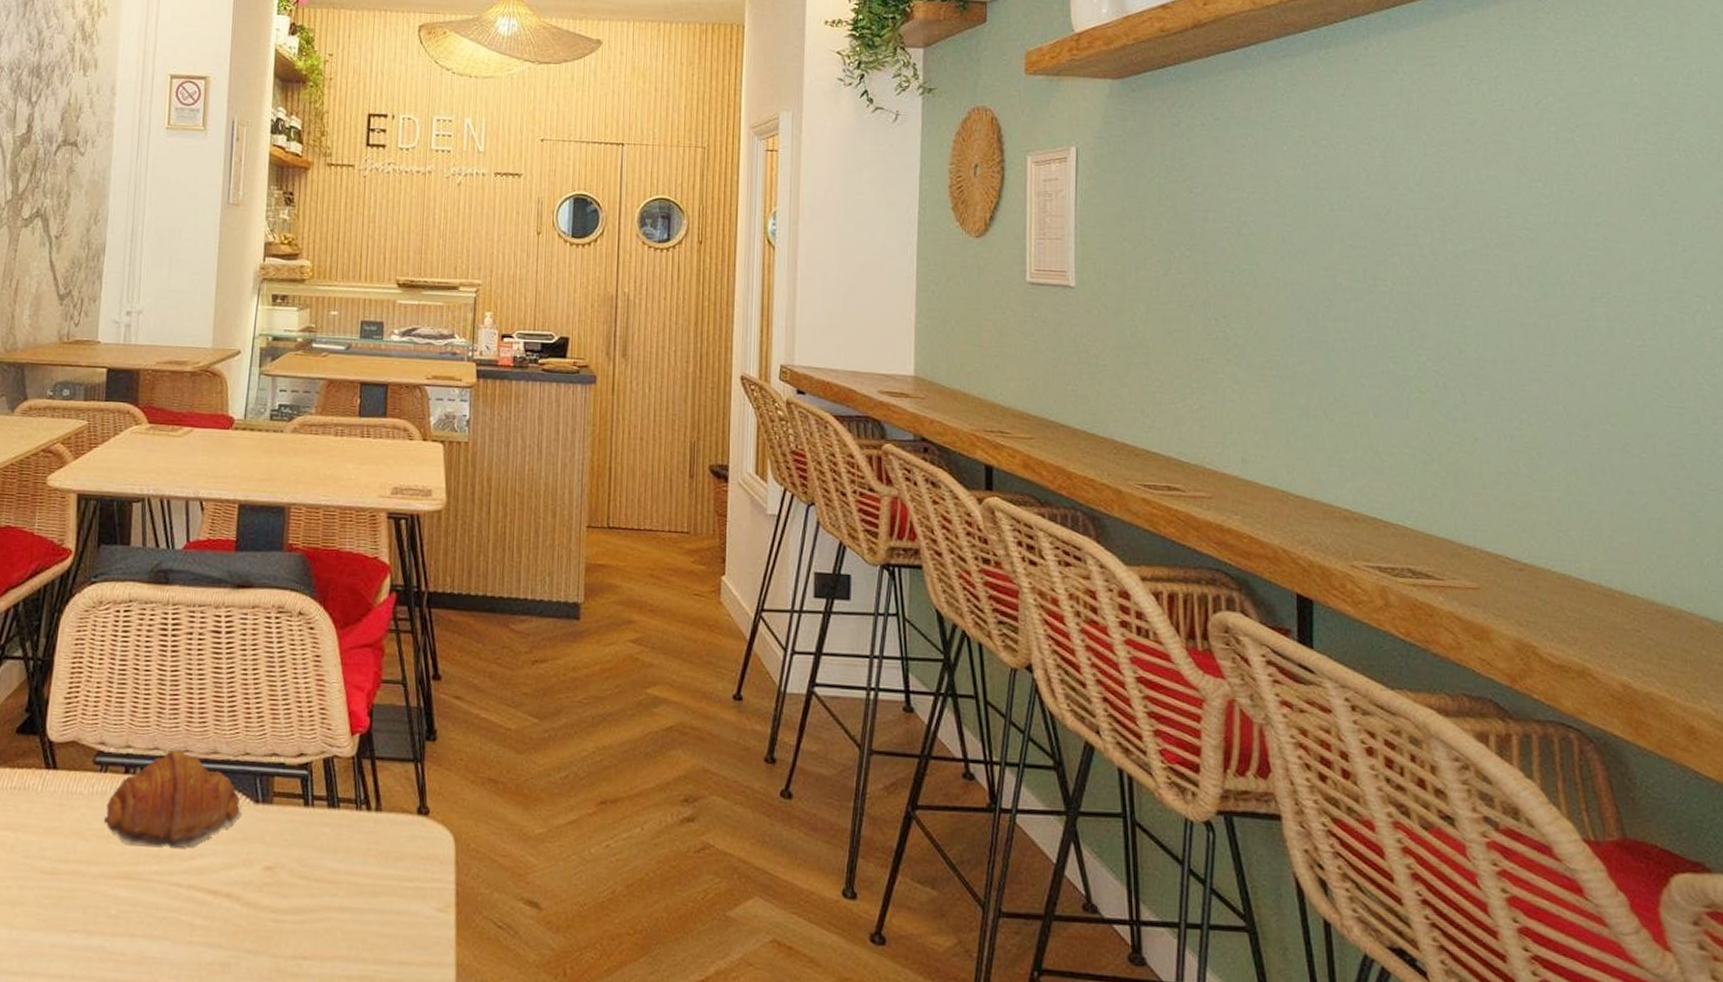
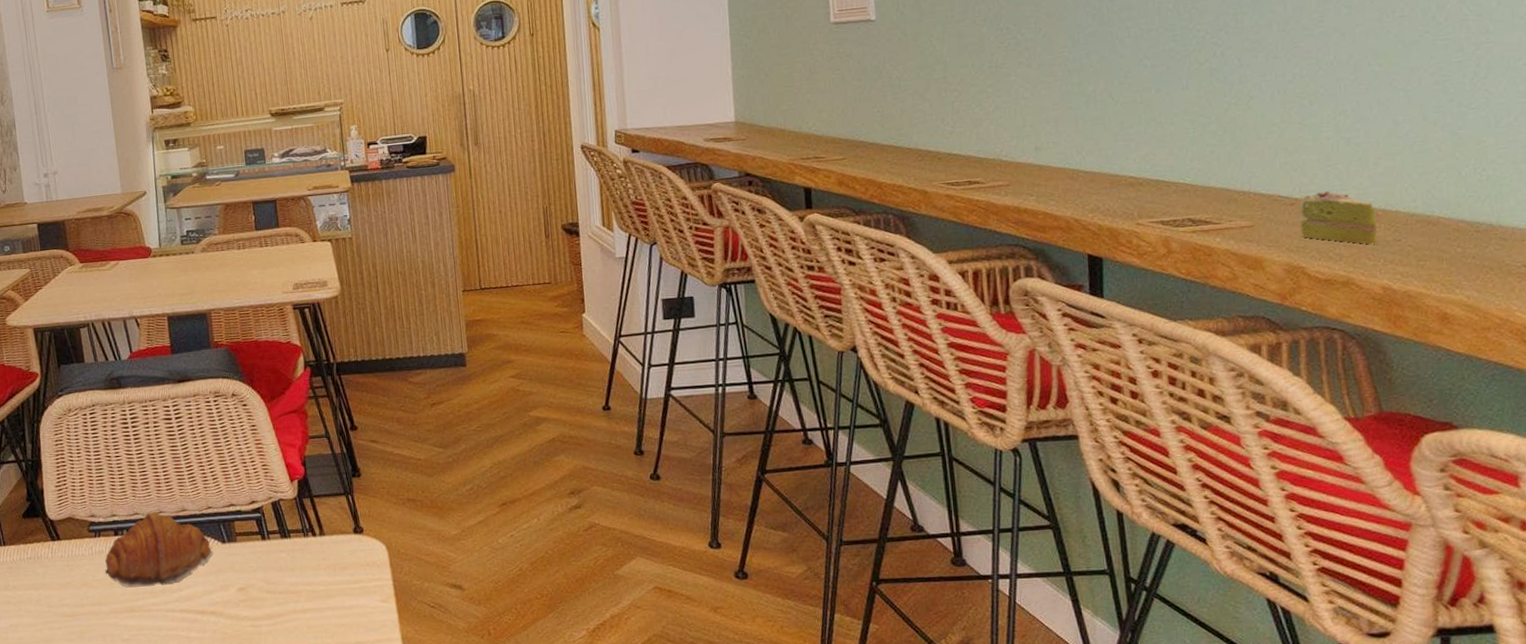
cake slice: none [1529,560,1616,633] -> present [1299,191,1379,245]

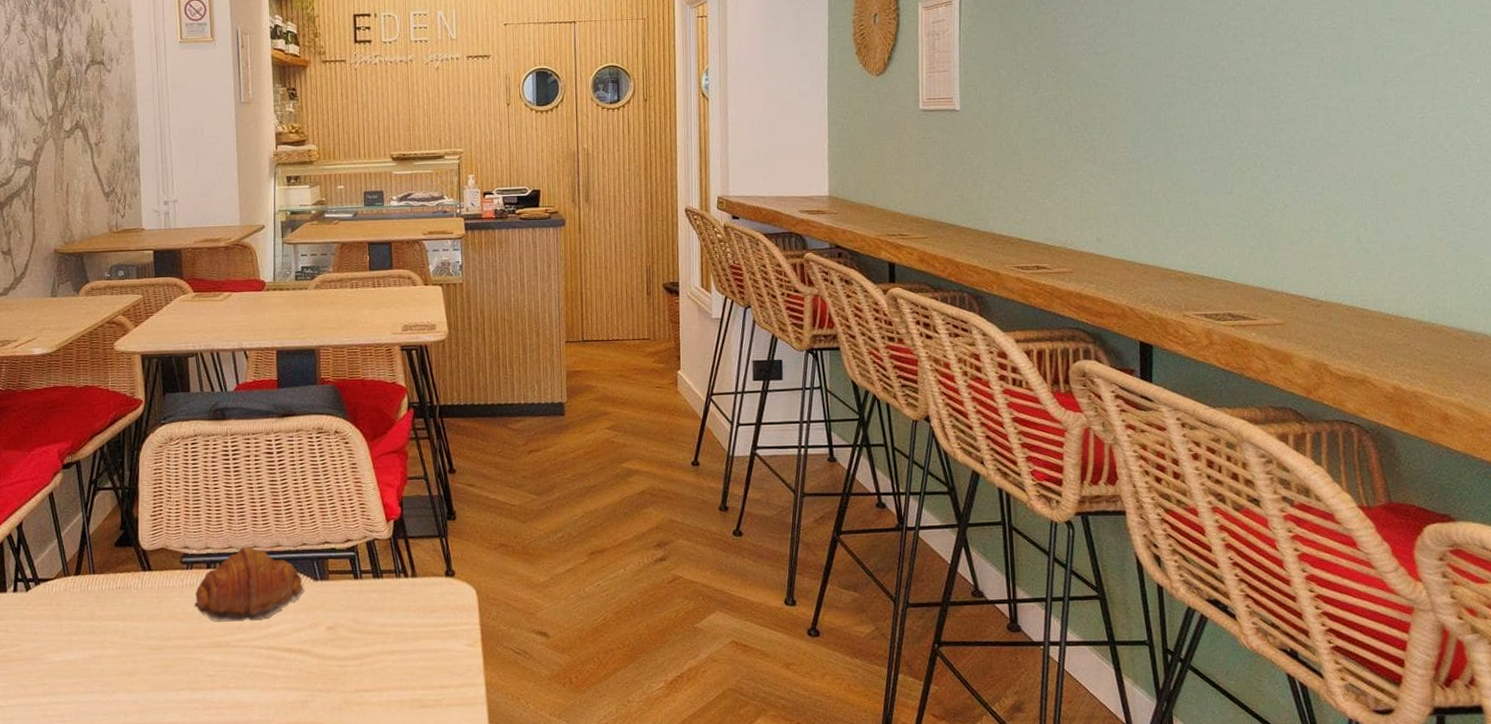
cake slice: present [1299,191,1379,245] -> none [1324,296,1391,348]

